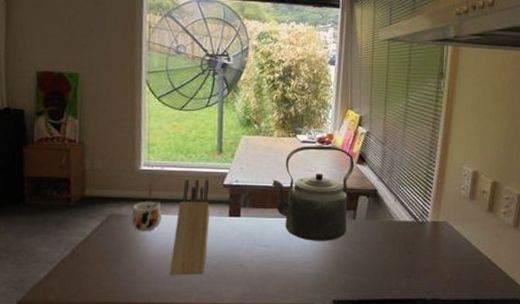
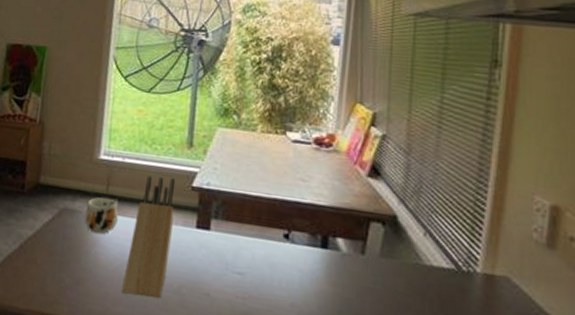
kettle: present [272,146,355,241] -> none [252,146,365,280]

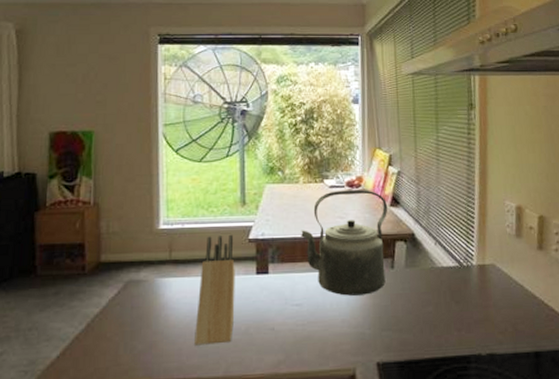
mug: present [84,196,119,235] -> none [150,261,183,298]
kettle: none [252,146,365,280] -> present [301,190,388,296]

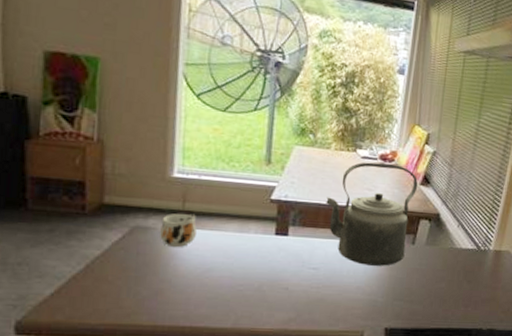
mug: none [150,261,183,298] -> present [159,212,197,248]
knife block: present [195,234,235,345] -> none [204,191,255,298]

